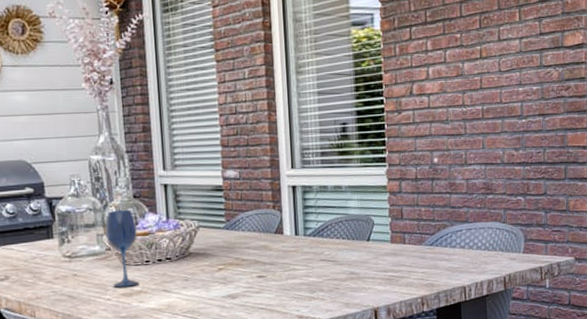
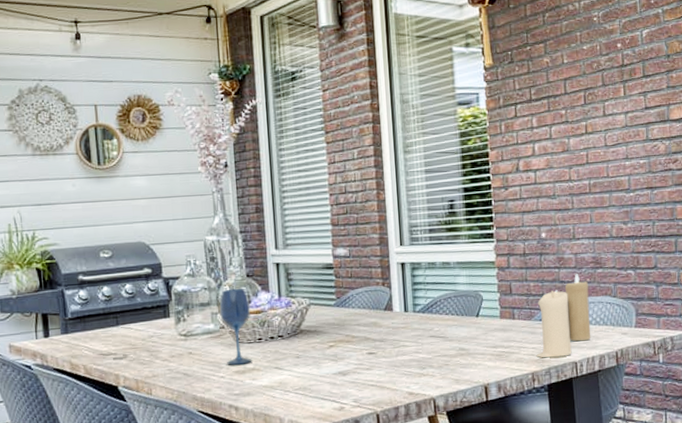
candle: none [426,216,461,283] -> present [536,291,572,358]
candle: none [445,199,480,267] -> present [554,274,591,342]

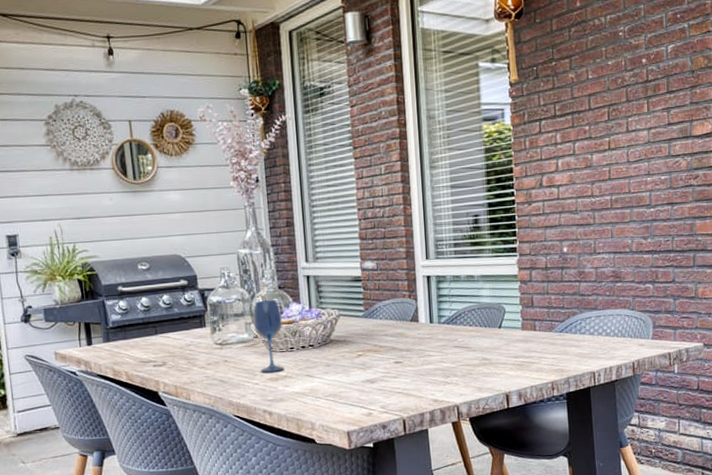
candle: present [536,291,572,358] -> none [556,303,590,368]
candle: present [554,274,591,342] -> none [575,287,609,353]

